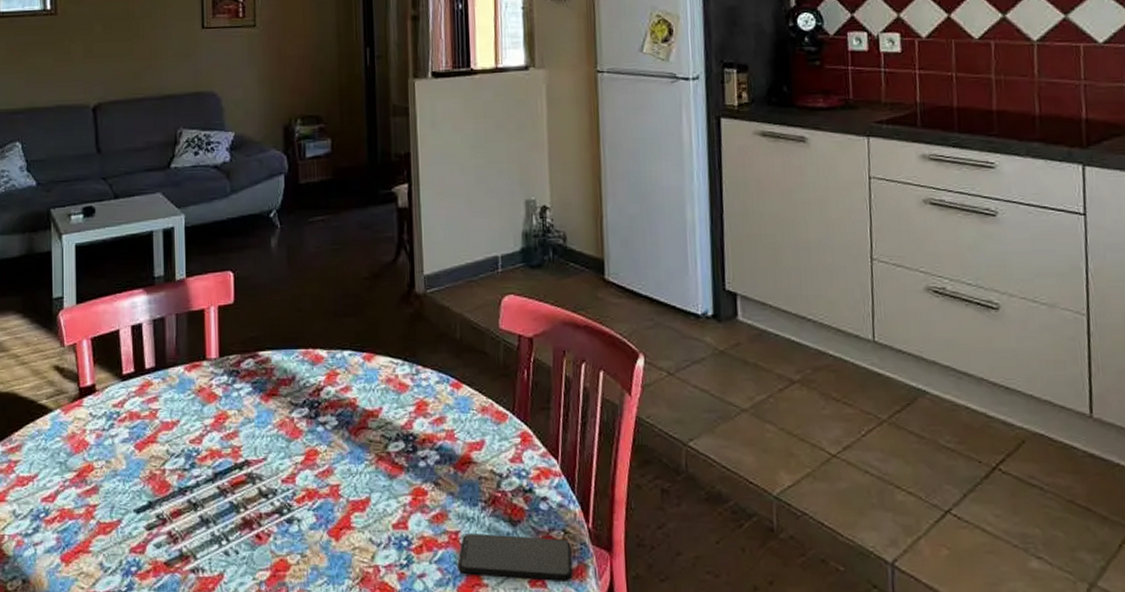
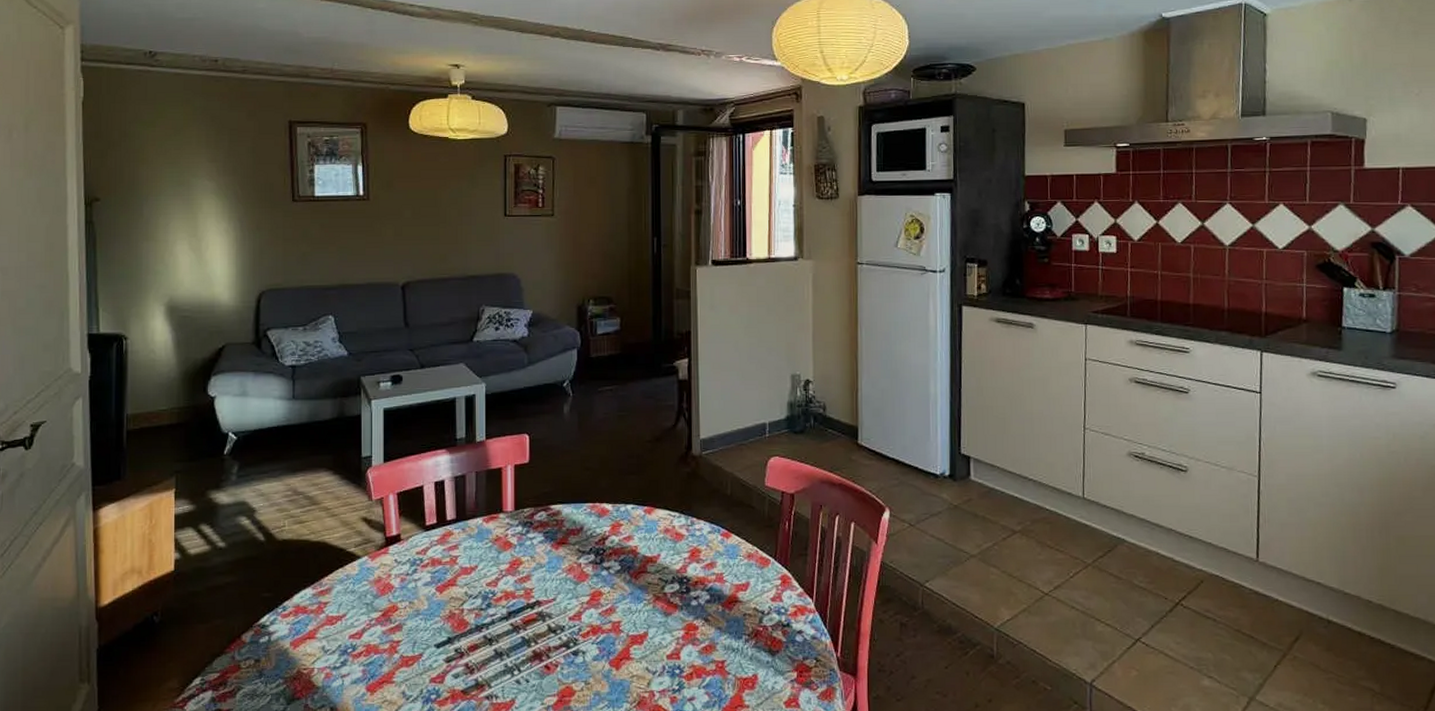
smartphone: present [457,534,573,583] -> none [723,662,822,703]

